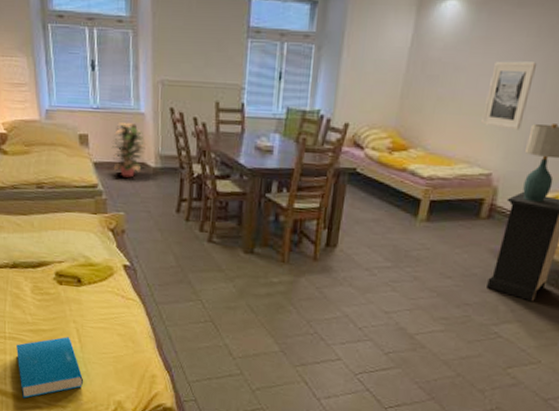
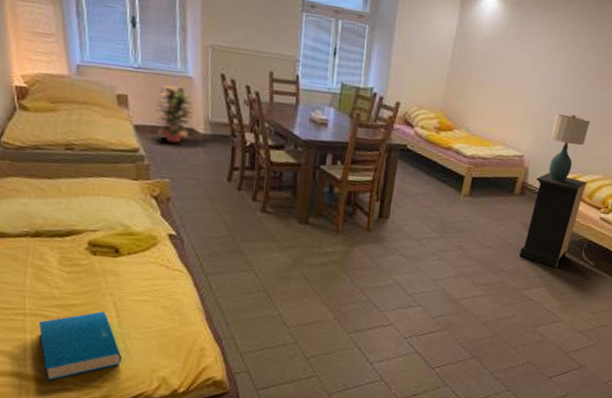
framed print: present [481,61,538,130] -> none [515,57,561,119]

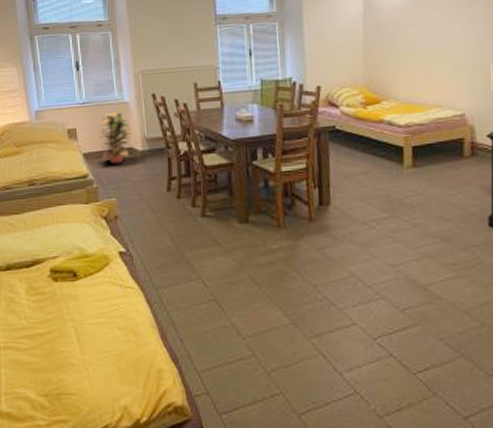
book: present [39,311,123,381] -> none [12,338,86,417]

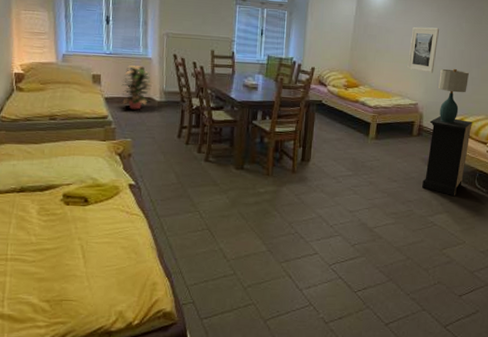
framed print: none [442,11,481,72] -> present [407,27,440,73]

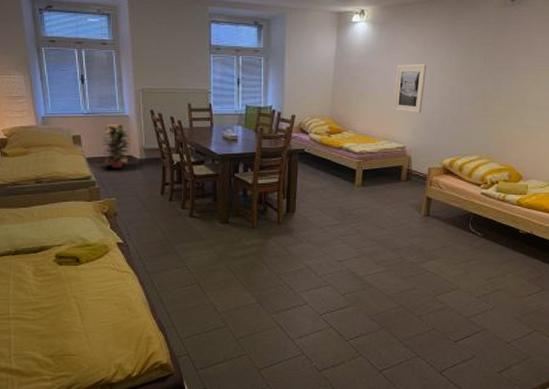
nightstand: present [422,116,472,196] -> none [413,159,465,241]
table lamp: present [437,69,469,124] -> none [426,108,460,166]

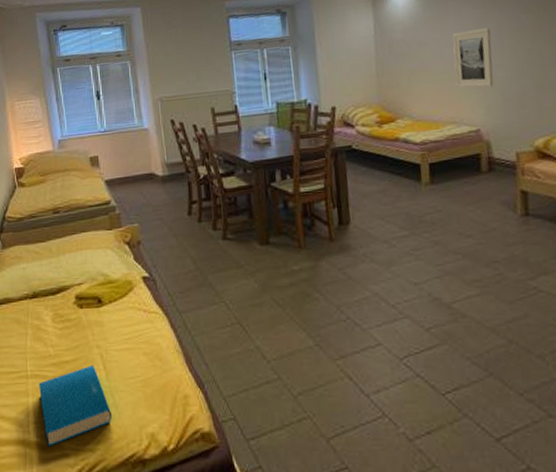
book: none [20,311,86,373] -> present [39,365,113,447]
decorative plant: present [101,124,131,169] -> none [120,139,152,190]

